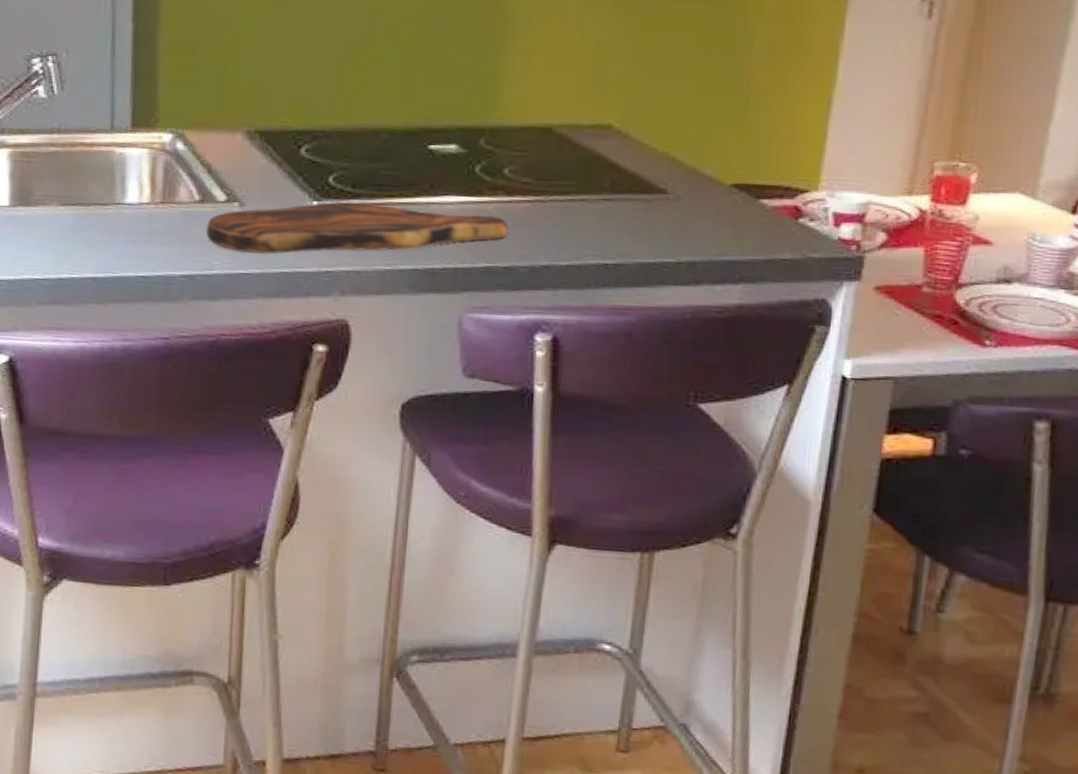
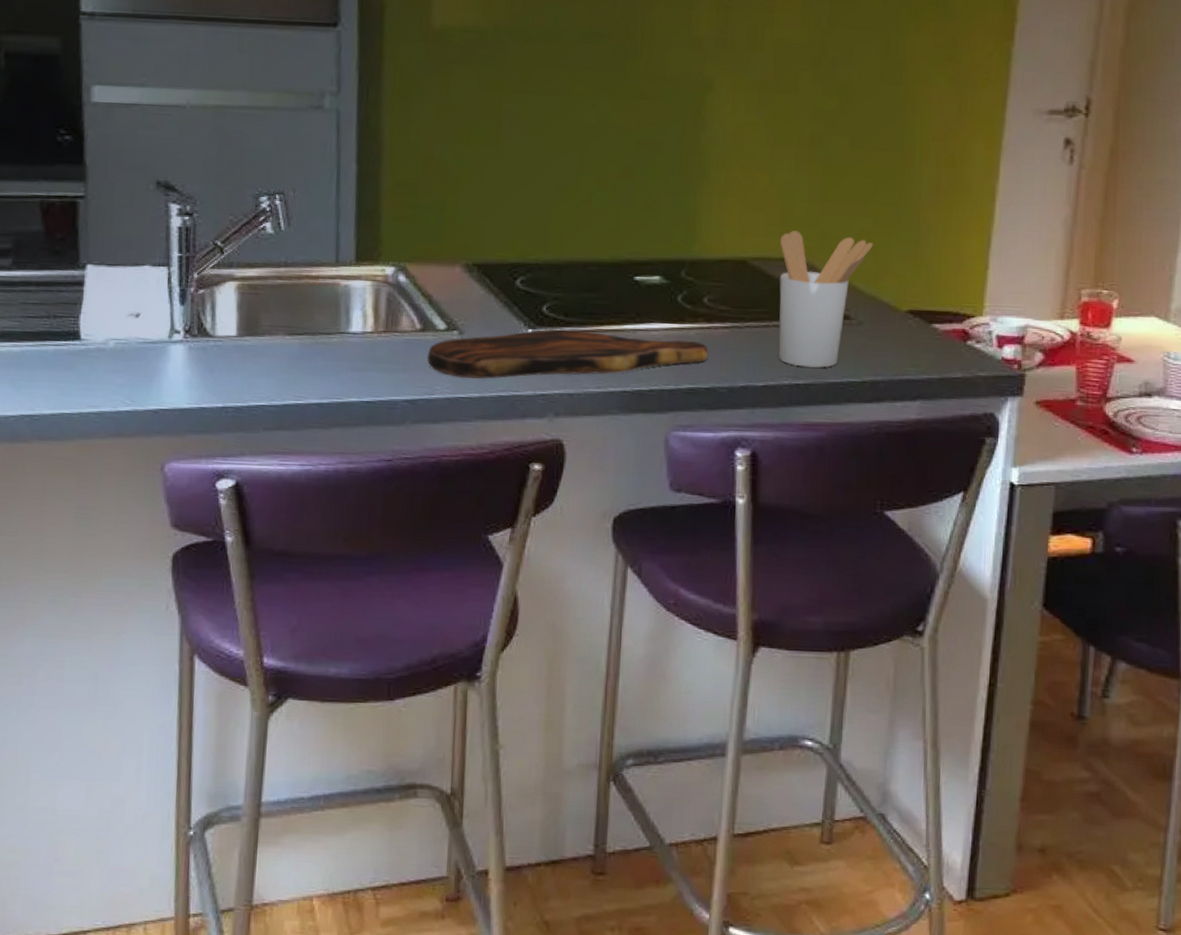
utensil holder: none [586,95,696,246] -> present [779,230,873,368]

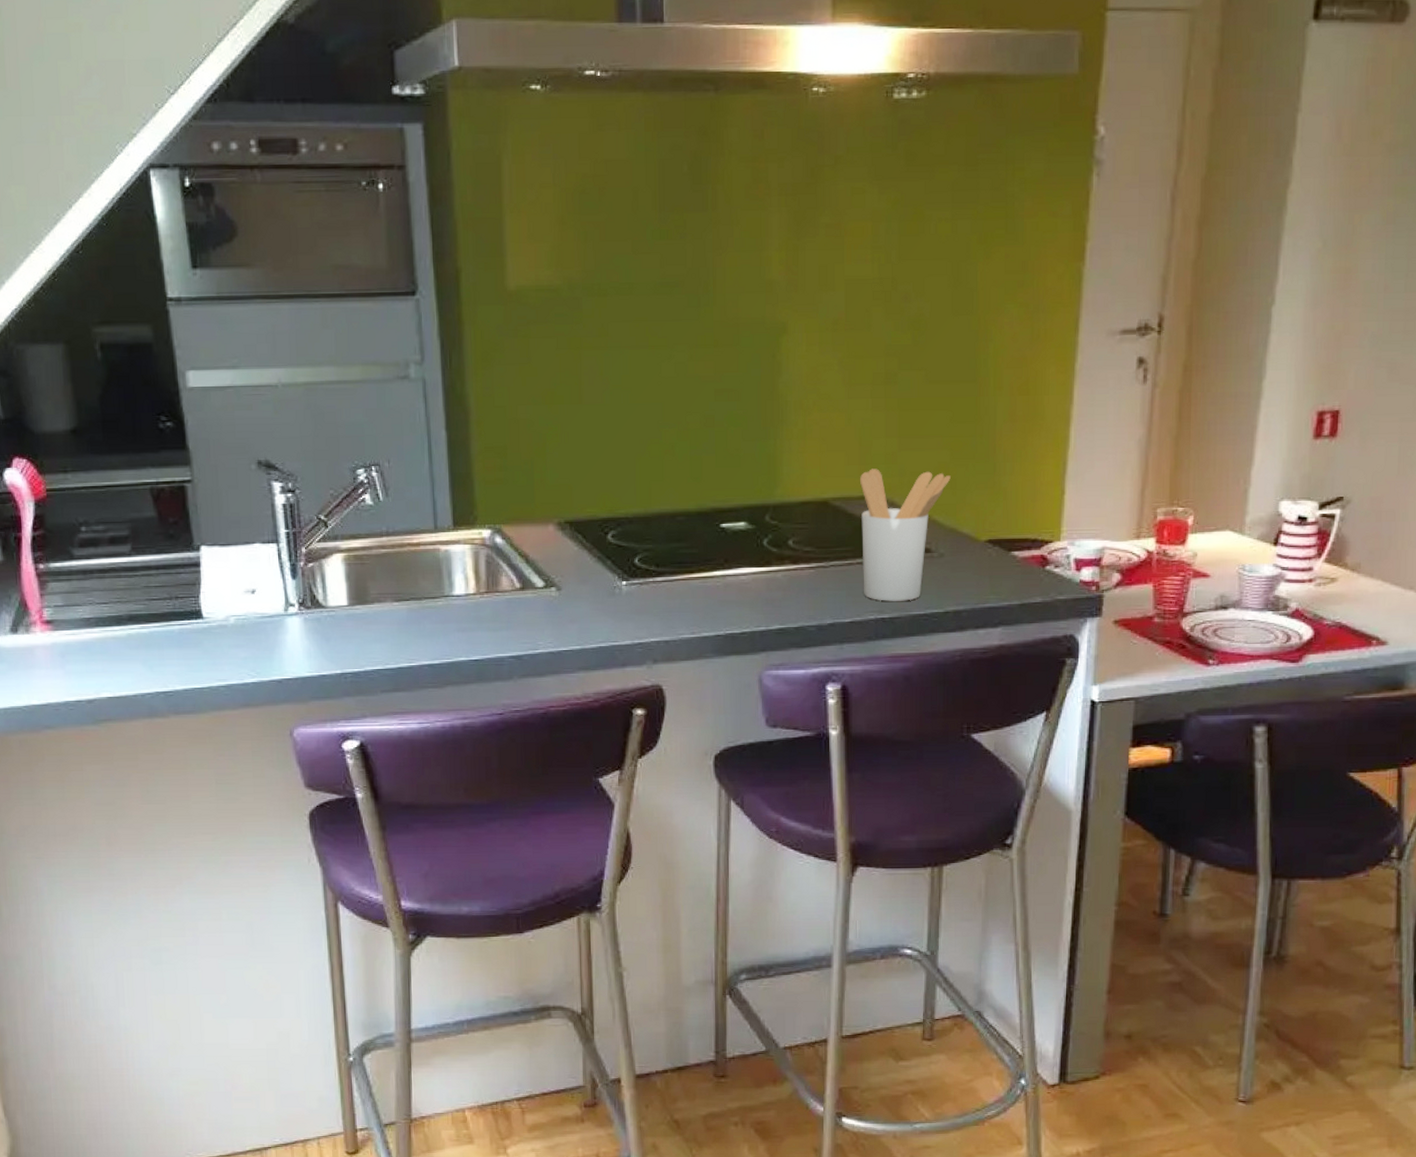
cutting board: present [428,329,709,379] -> none [529,579,796,633]

